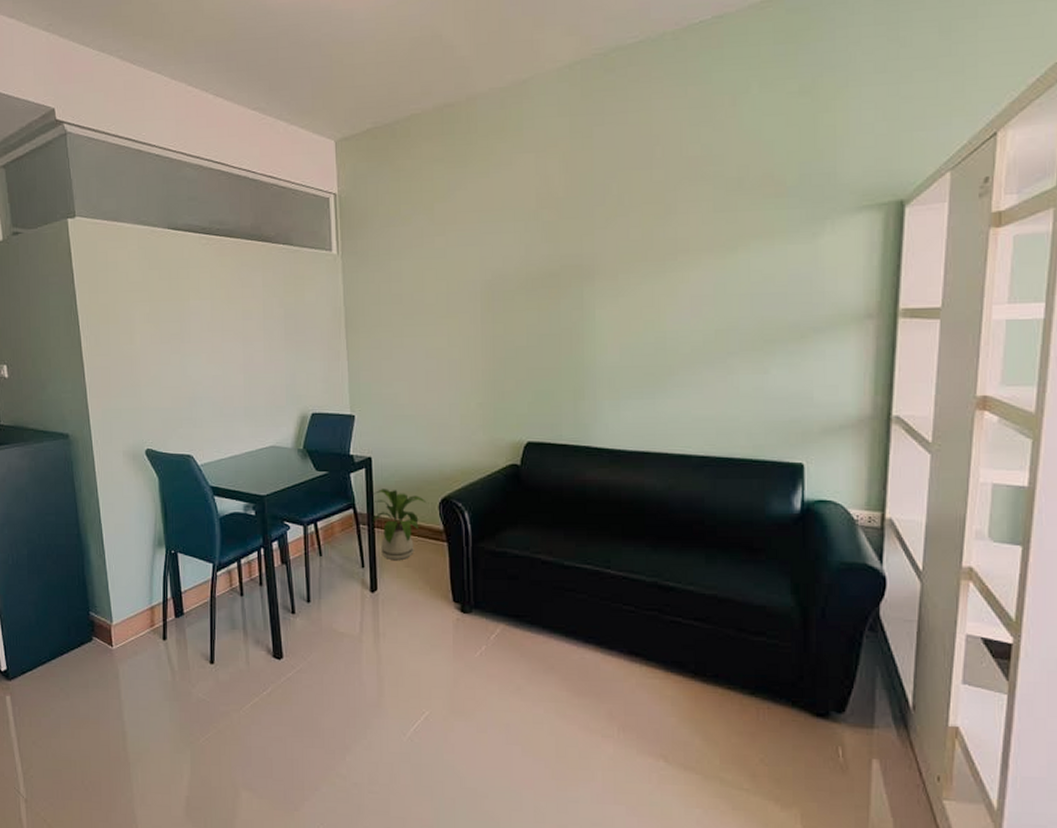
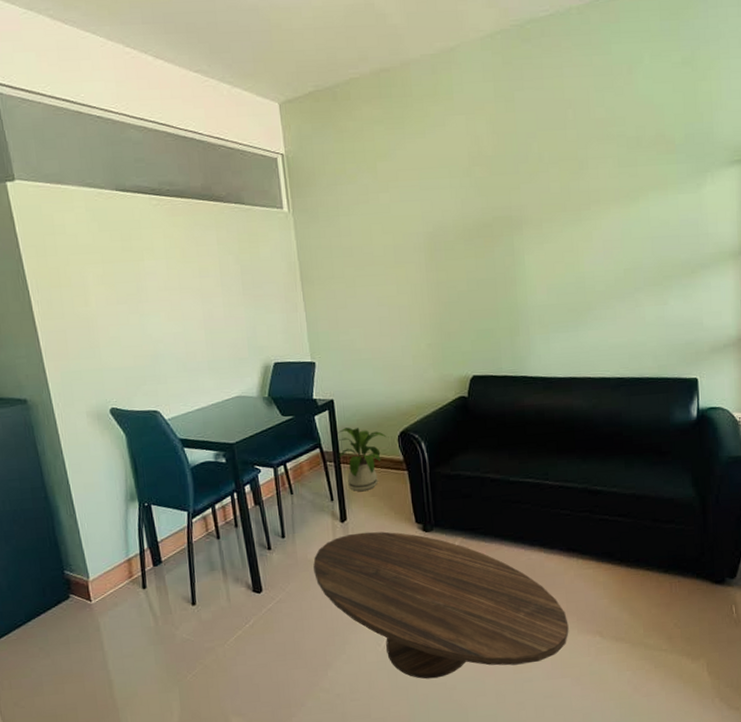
coffee table: none [338,606,626,782] -> present [313,531,569,679]

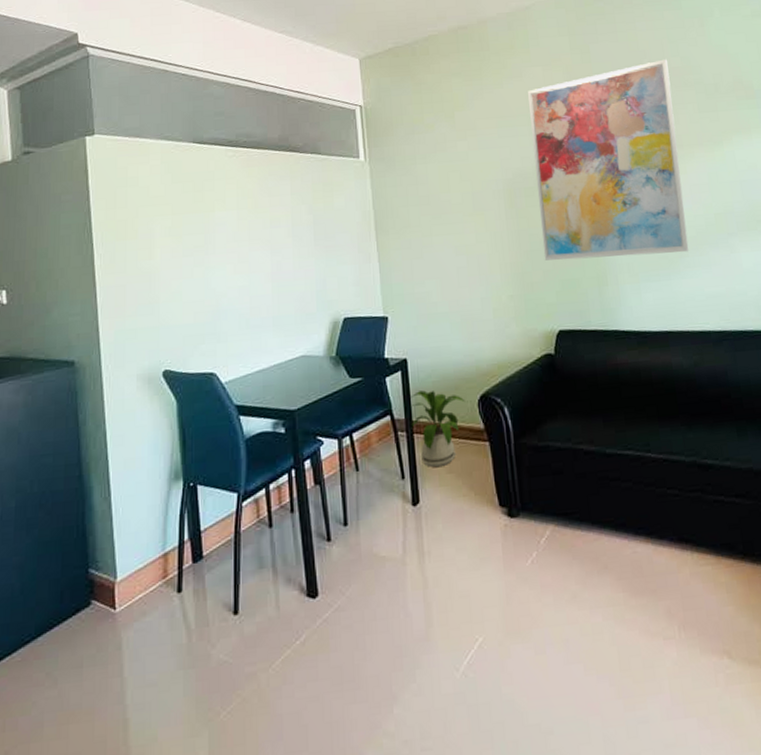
coffee table: present [313,531,569,679] -> none [379,517,690,719]
wall art: none [450,109,597,312] -> present [528,59,689,261]

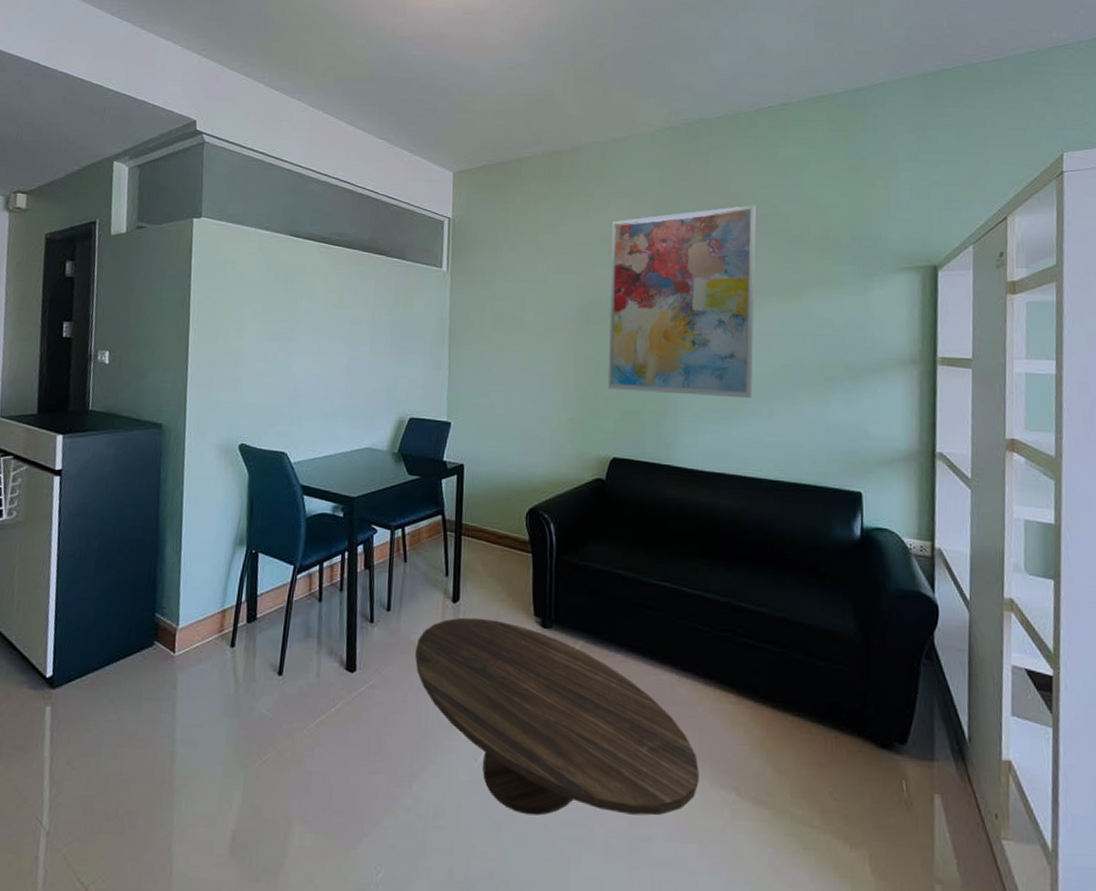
coffee table: none [379,517,690,719] -> present [415,617,699,816]
house plant: present [410,390,466,467] -> none [461,496,514,570]

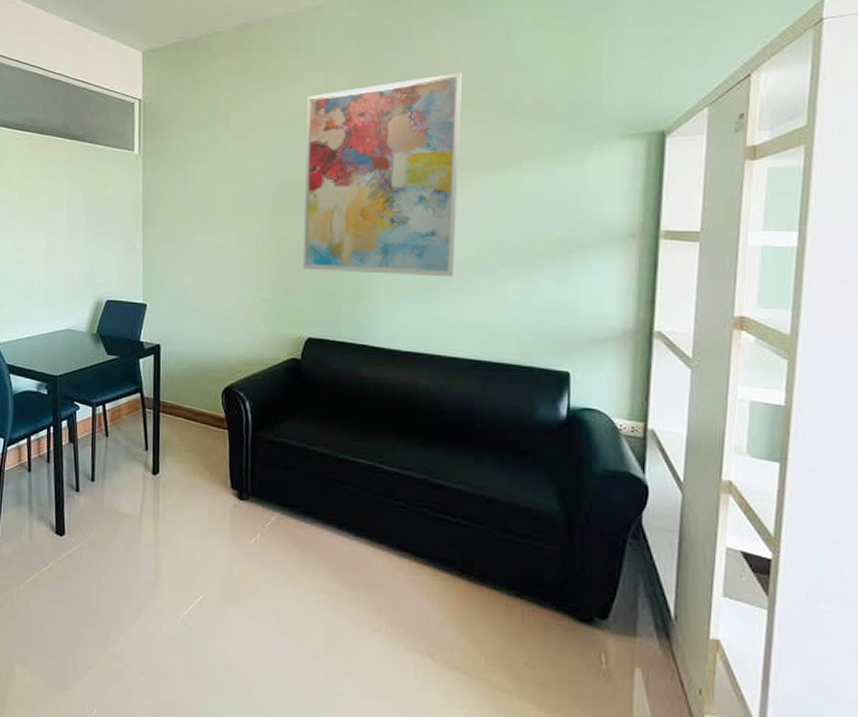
coffee table: present [415,617,699,816] -> none [119,488,393,675]

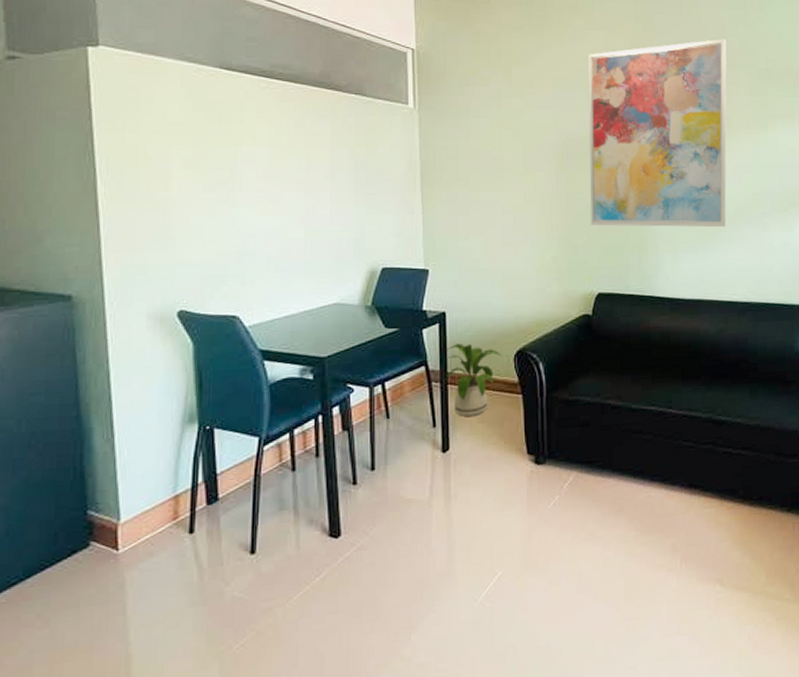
house plant: none [159,375,210,445] -> present [447,343,502,417]

